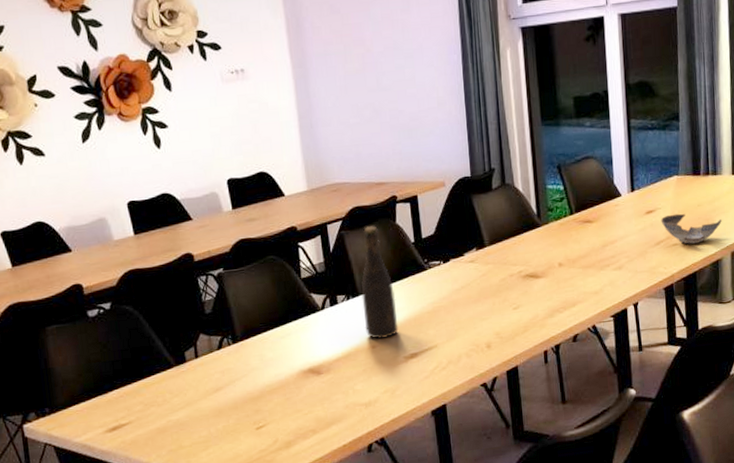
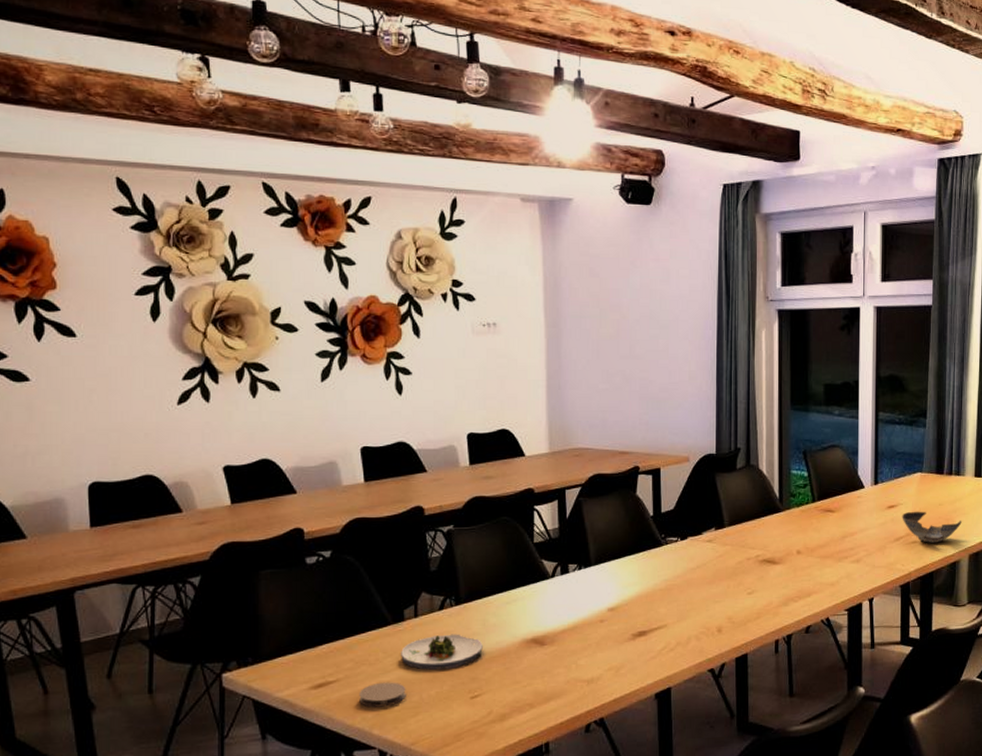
coaster: none [151,419,196,445] -> present [359,682,406,708]
salad plate: none [186,370,263,407] -> present [401,634,483,670]
bottle: present [361,226,399,339] -> none [594,495,629,613]

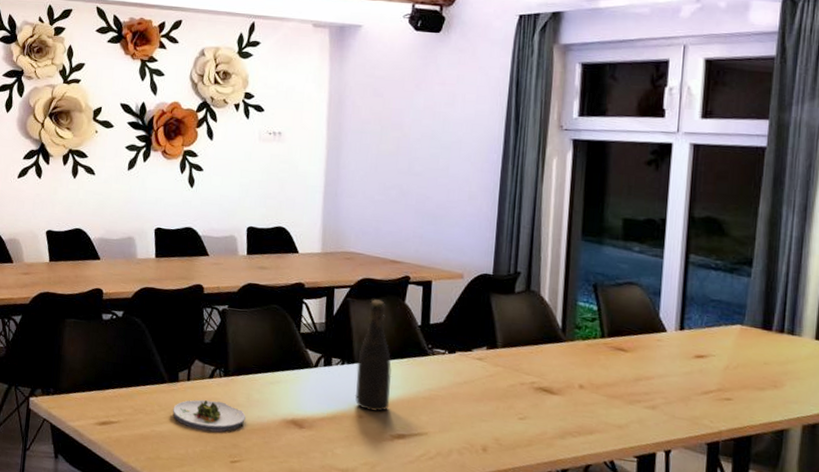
coaster: present [359,682,406,708] -> none [134,431,175,454]
bottle: none [594,495,629,613] -> present [355,299,392,412]
decorative bowl: present [902,511,962,543] -> none [713,365,795,405]

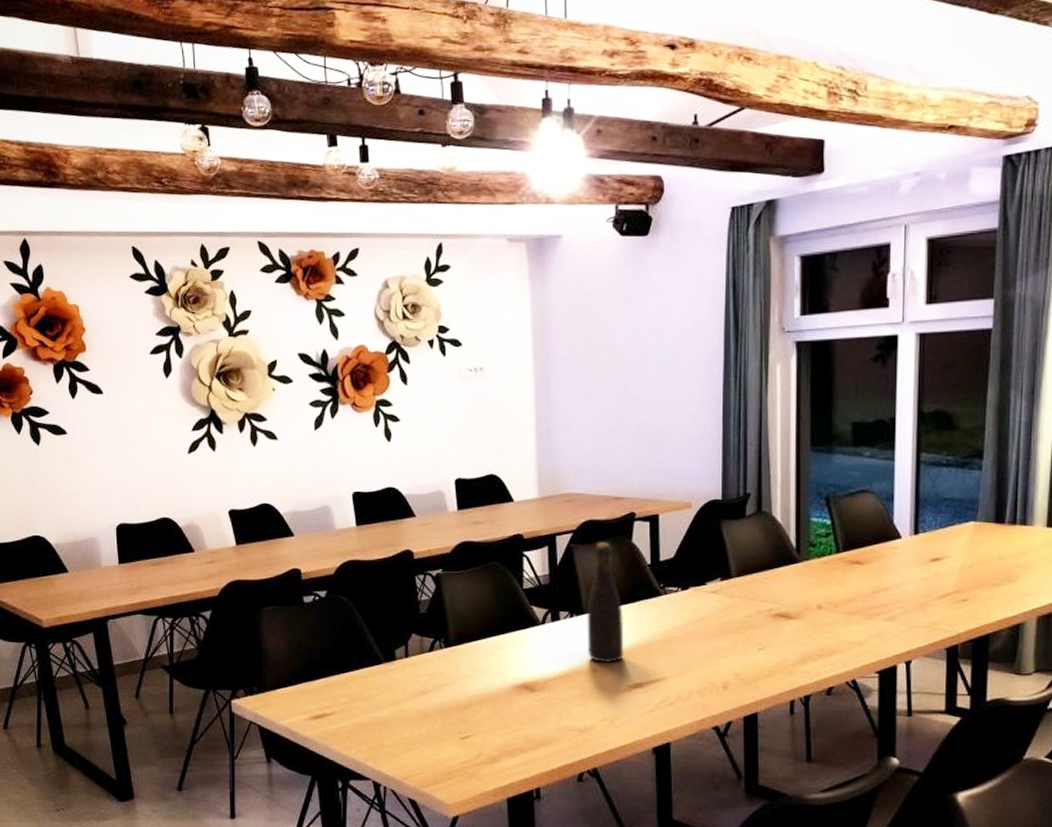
salad plate: present [173,399,246,432] -> none [393,675,472,709]

